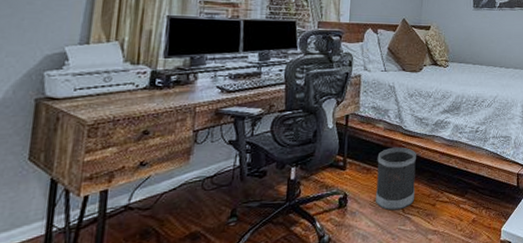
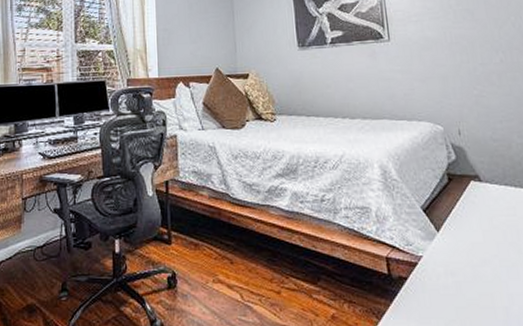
wastebasket: present [375,147,416,211] -> none [204,219,254,296]

